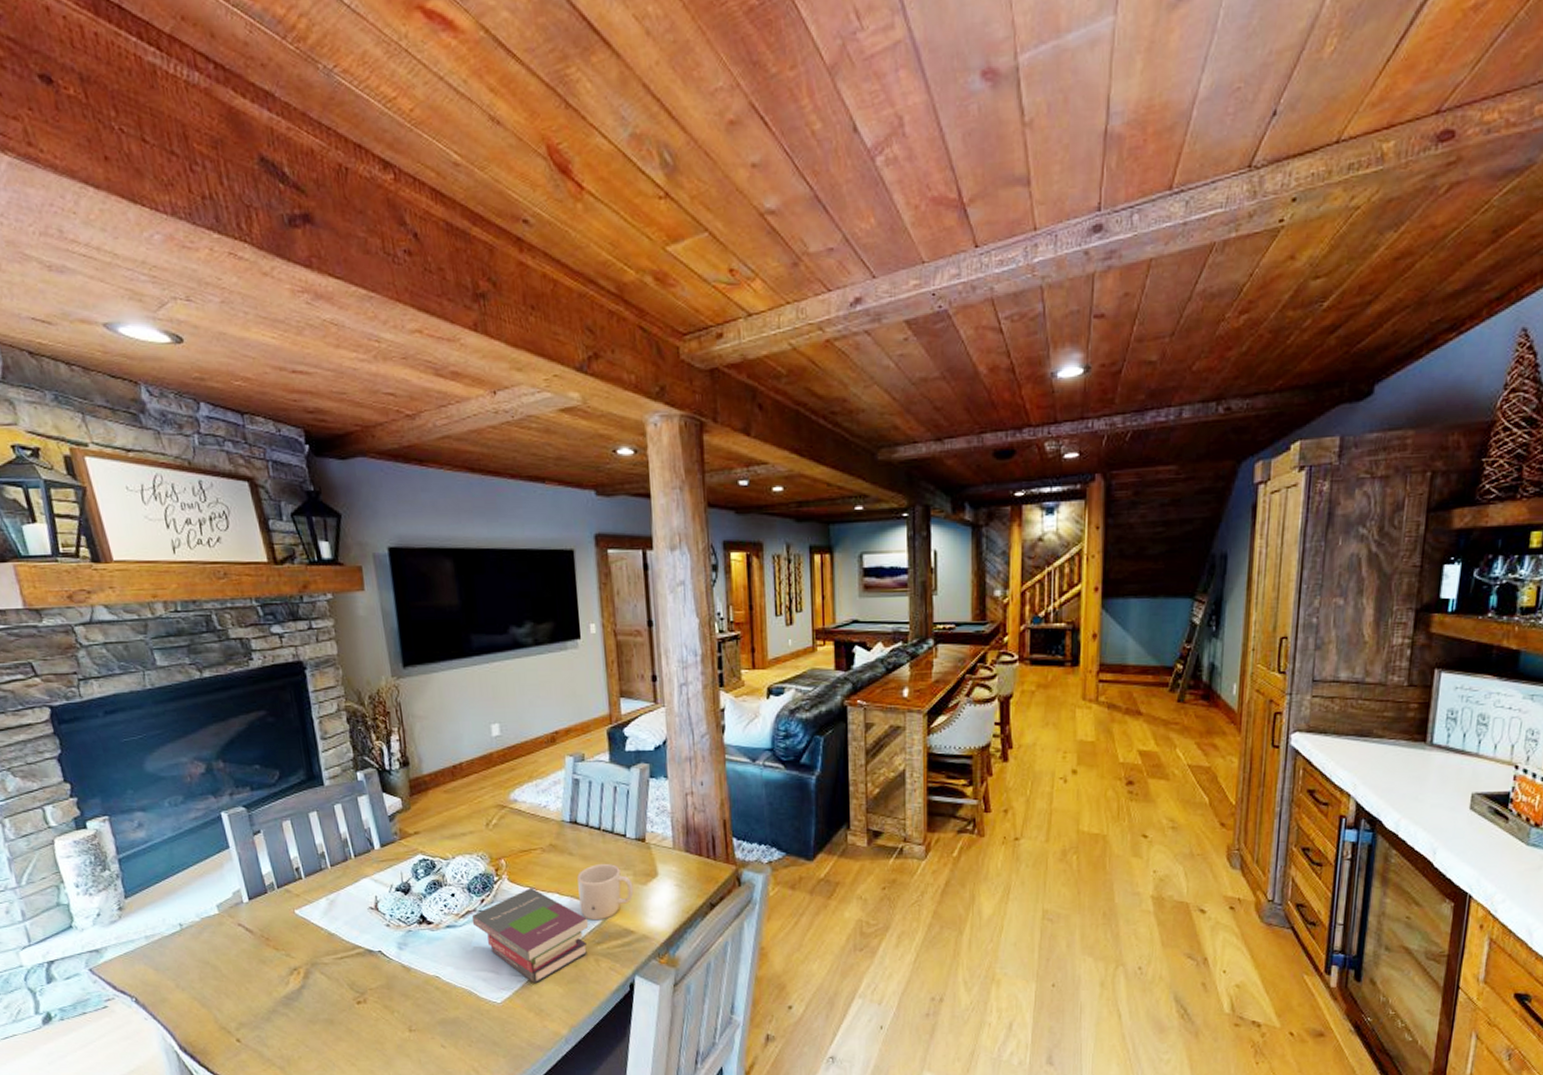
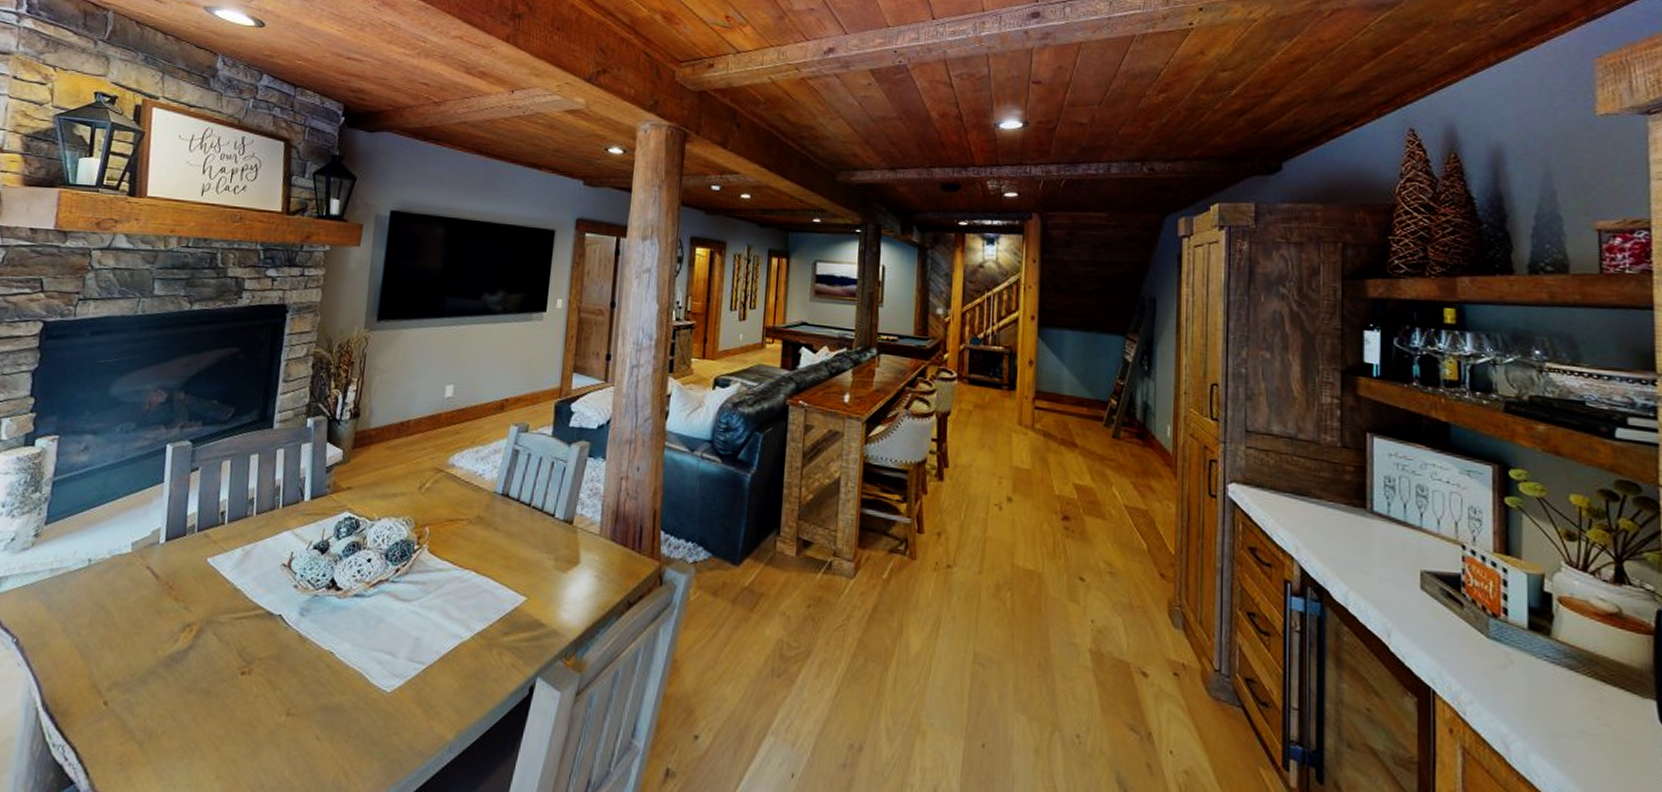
books: present [471,888,589,984] -> none [381,561,501,674]
mug: present [577,863,634,921] -> none [494,543,553,608]

